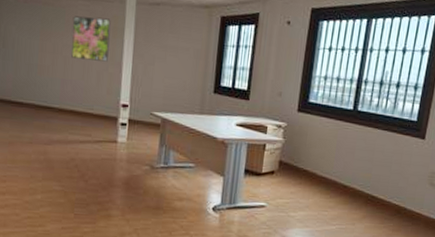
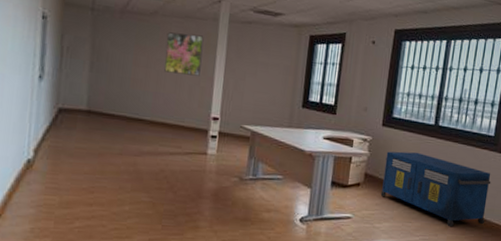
storage cabinet: none [295,138,413,216] -> present [380,151,491,227]

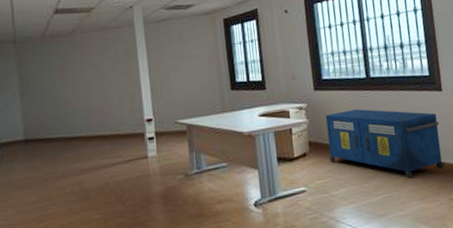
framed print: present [164,32,204,76] -> none [87,43,126,86]

